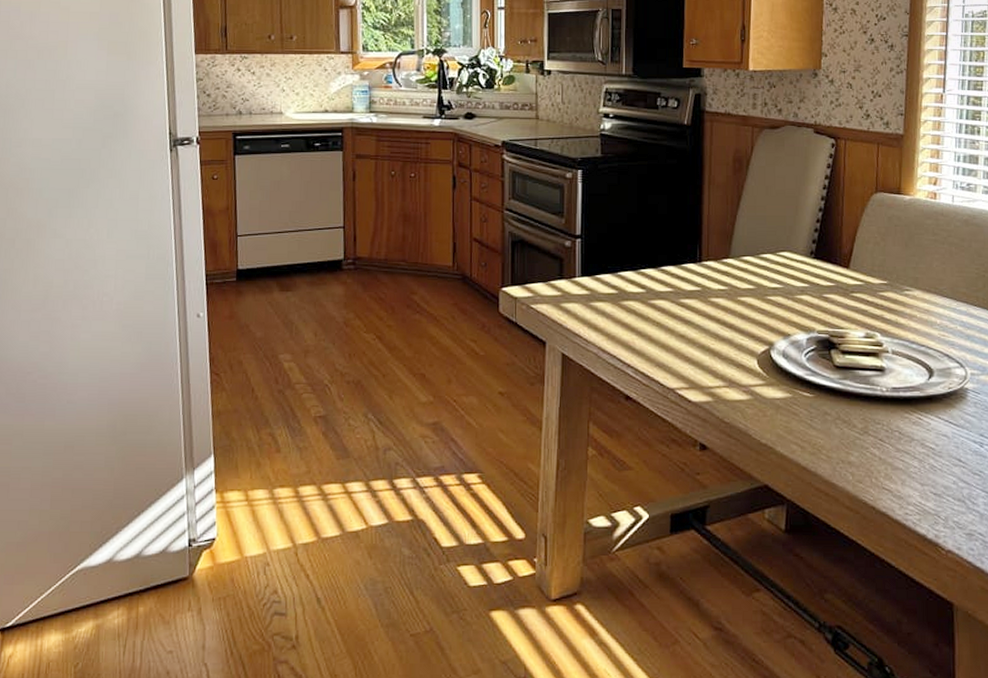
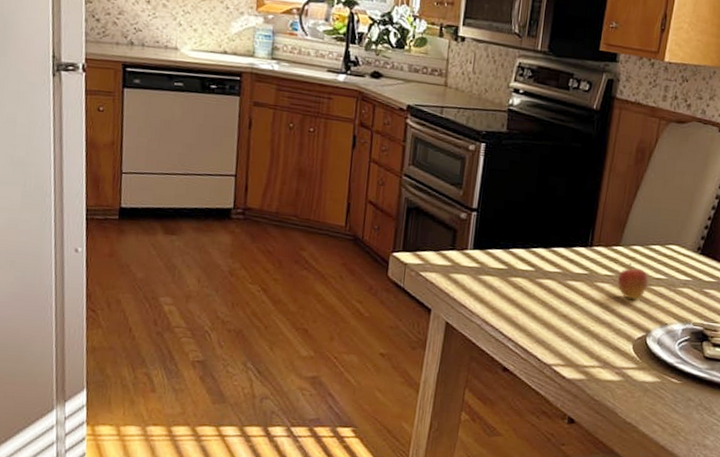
fruit: none [731,274,765,313] -> present [617,262,650,301]

